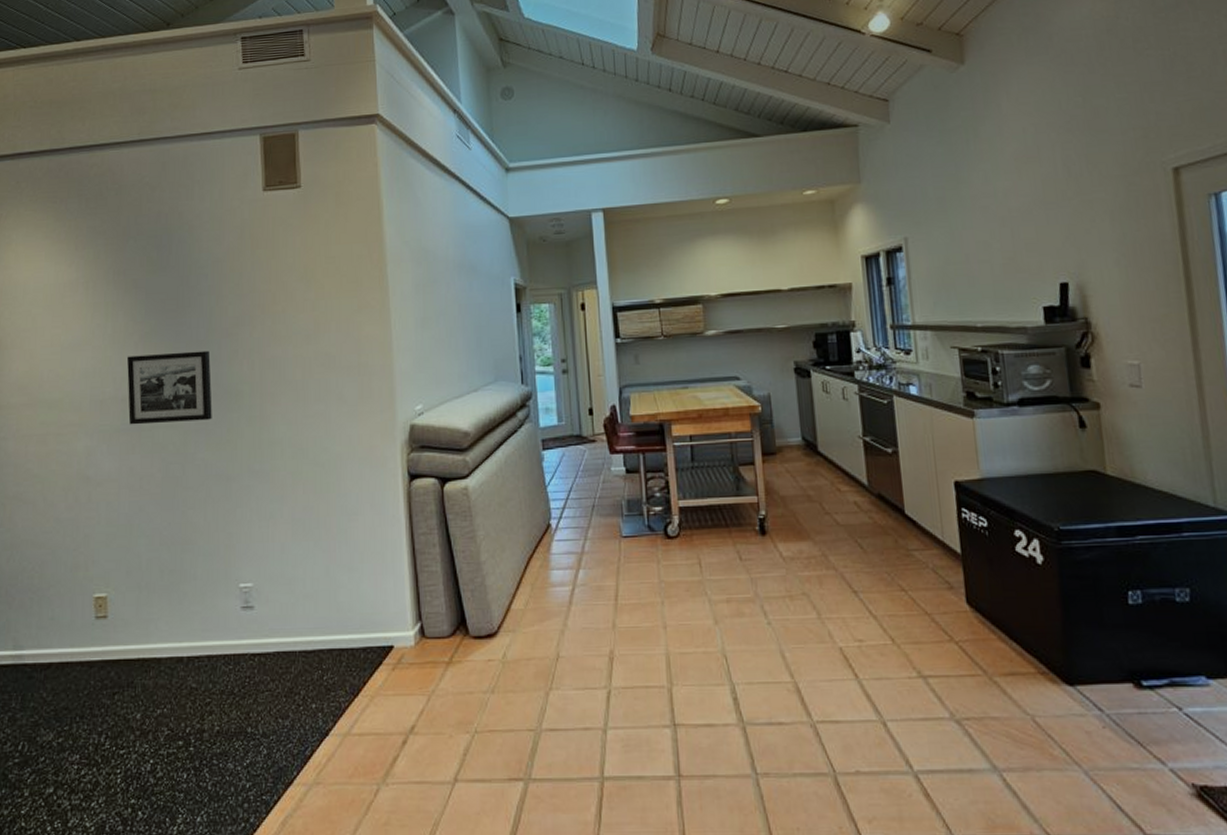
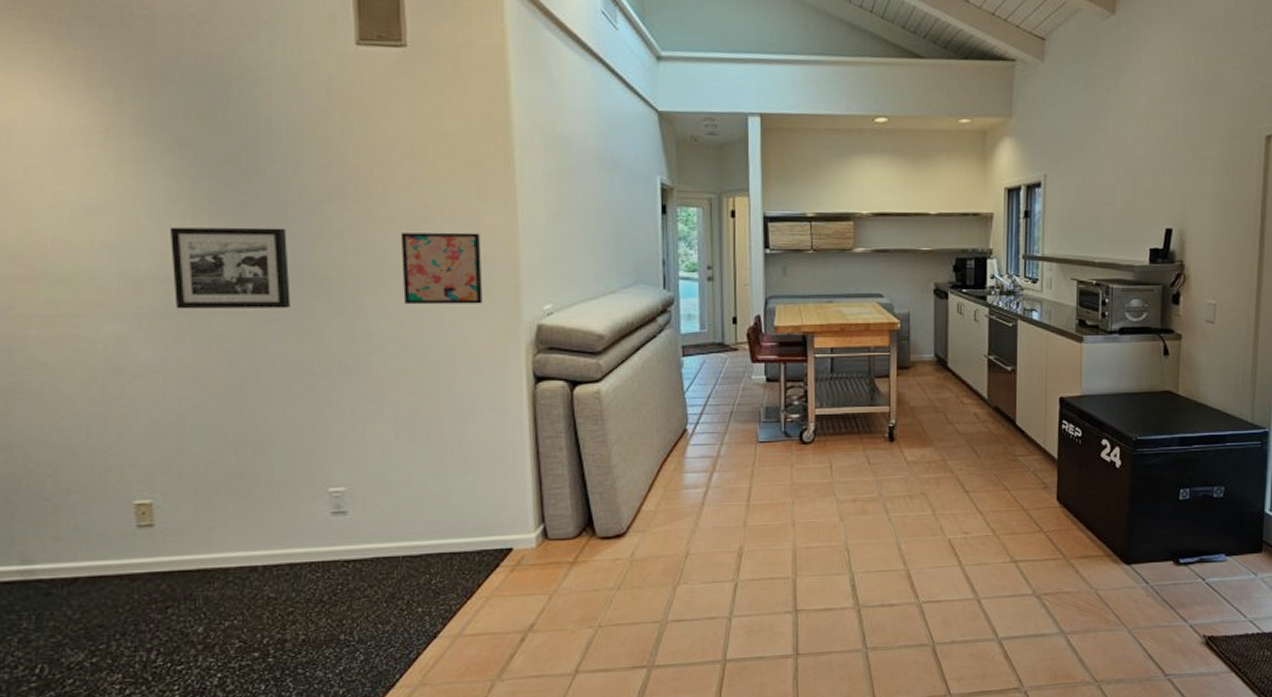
wall art: none [296,343,363,412] -> present [400,232,483,305]

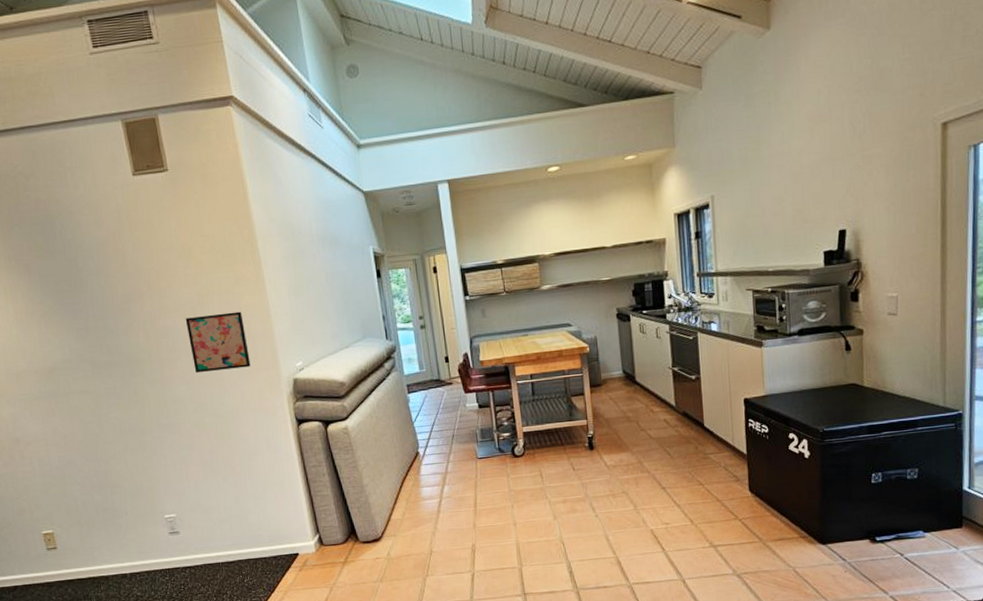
picture frame: present [171,227,291,310] -> none [33,325,119,393]

